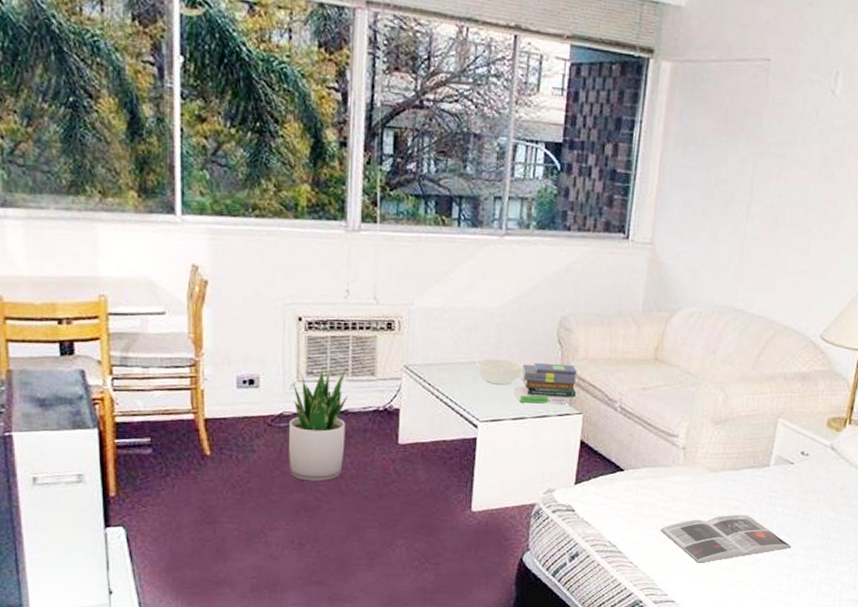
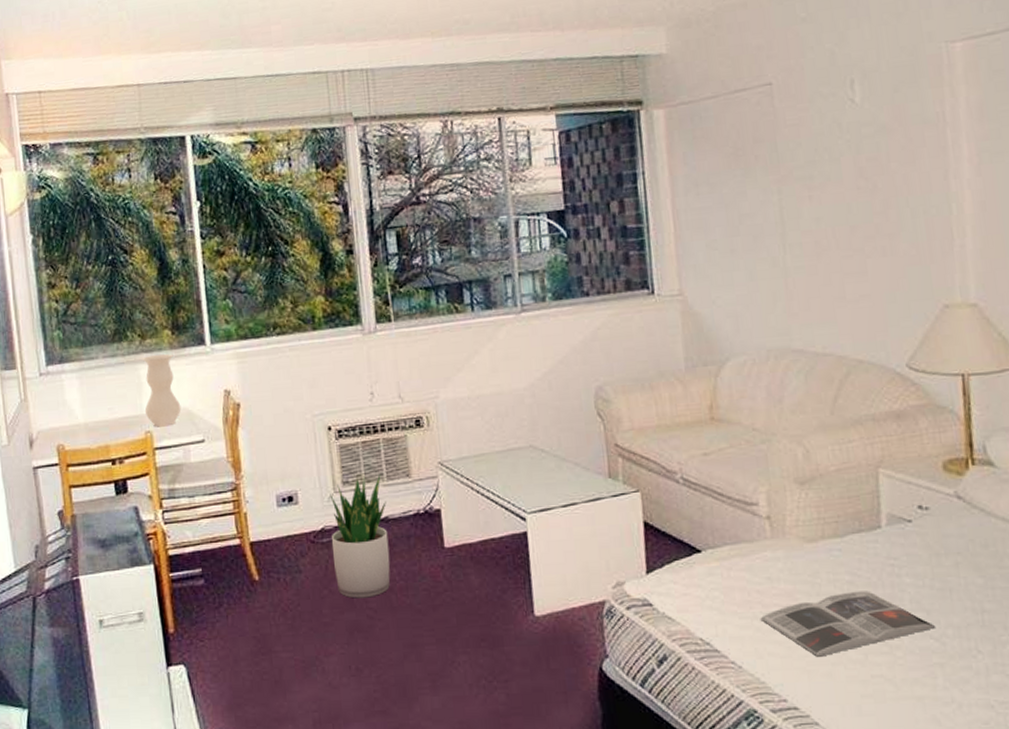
vase: none [100,215,142,293] -> present [142,354,181,427]
bowl: present [475,358,524,385] -> none [512,441,566,471]
books: present [513,362,577,404] -> none [558,439,629,487]

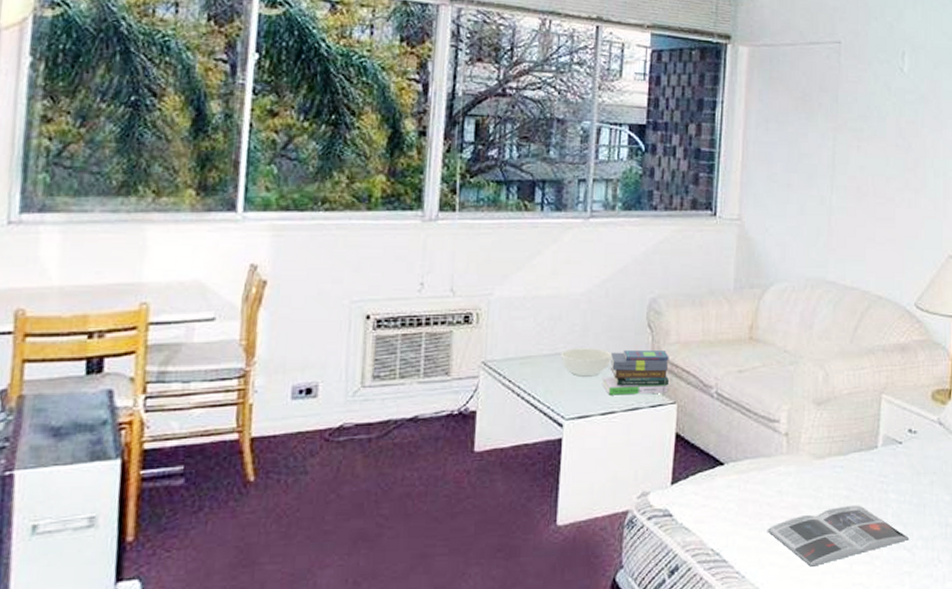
vase: present [142,354,181,427] -> none [143,215,194,299]
planter: present [329,475,391,599] -> none [347,371,419,504]
bowl: none [512,441,566,471] -> present [560,348,613,377]
books: none [558,439,629,487] -> present [602,349,669,395]

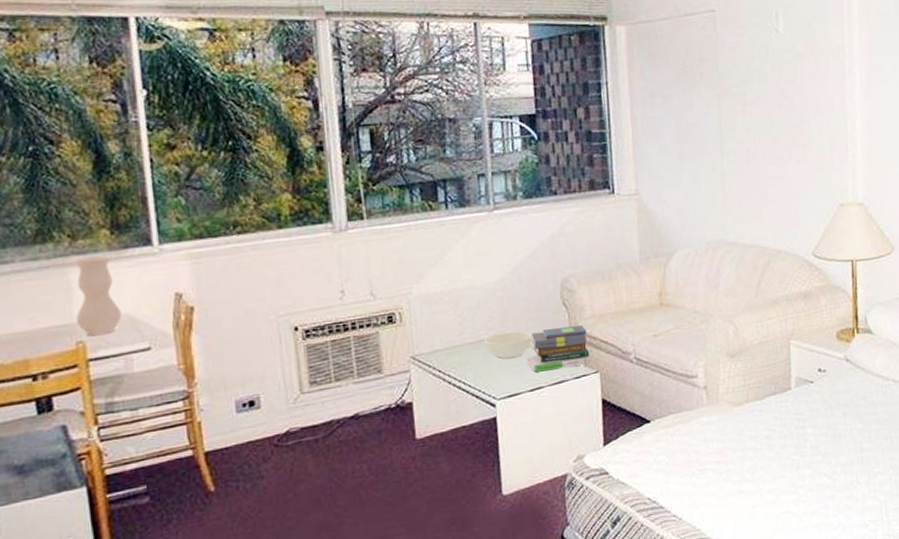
vase: none [143,215,194,299] -> present [72,255,122,337]
magazine: present [767,505,909,567] -> none [697,442,828,503]

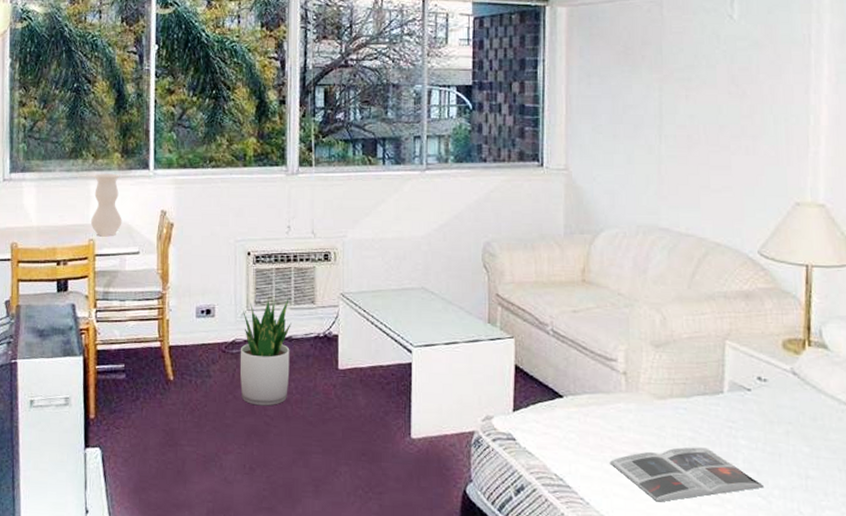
planter: none [295,372,360,499] -> present [239,298,291,406]
bowl: present [484,331,533,359] -> none [406,284,453,310]
books: present [526,325,590,373] -> none [444,287,506,329]
magazine: none [697,442,828,503] -> present [609,447,763,502]

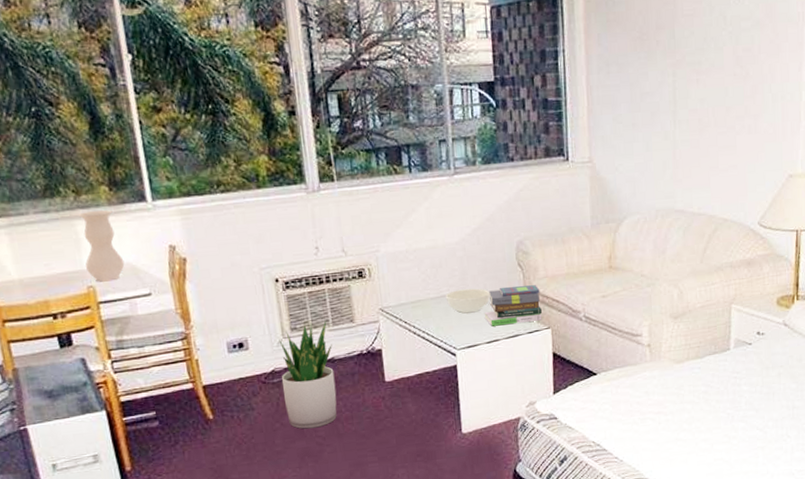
bowl: none [406,284,453,310] -> present [445,288,491,314]
books: none [444,287,506,329] -> present [484,285,542,327]
magazine: present [609,447,763,502] -> none [638,397,761,449]

